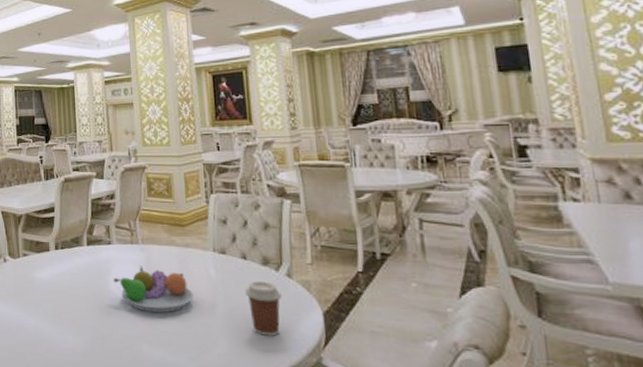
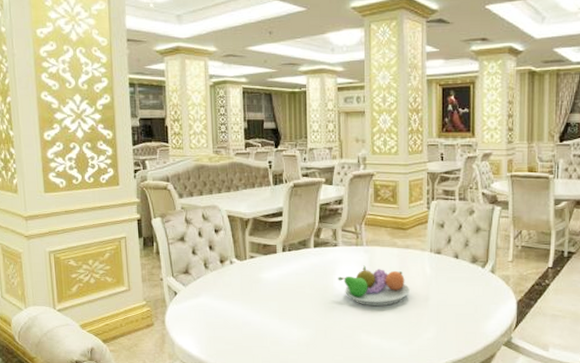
coffee cup: present [245,281,282,336] -> none [455,277,485,322]

